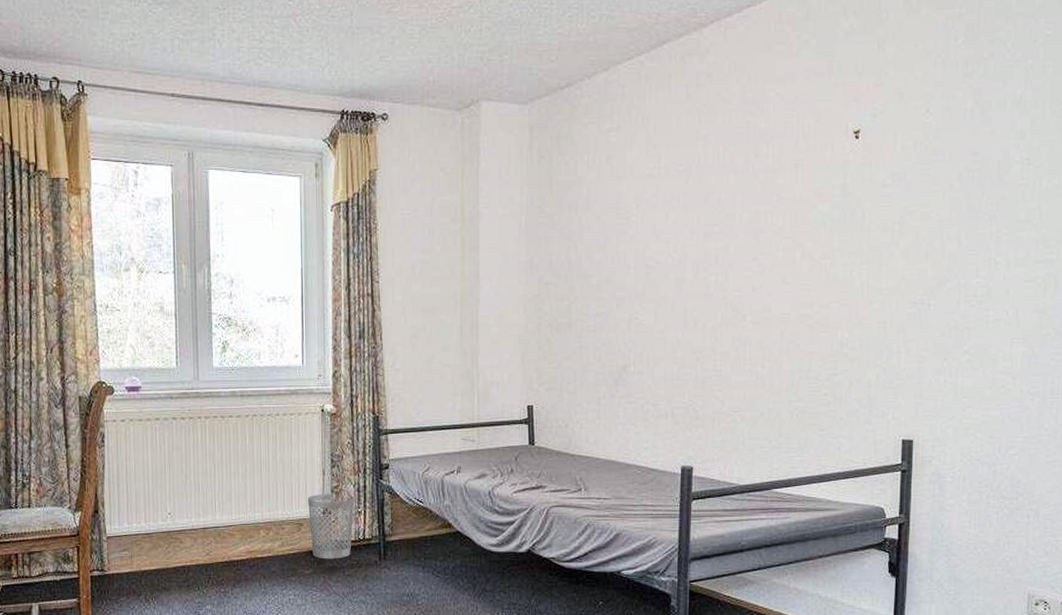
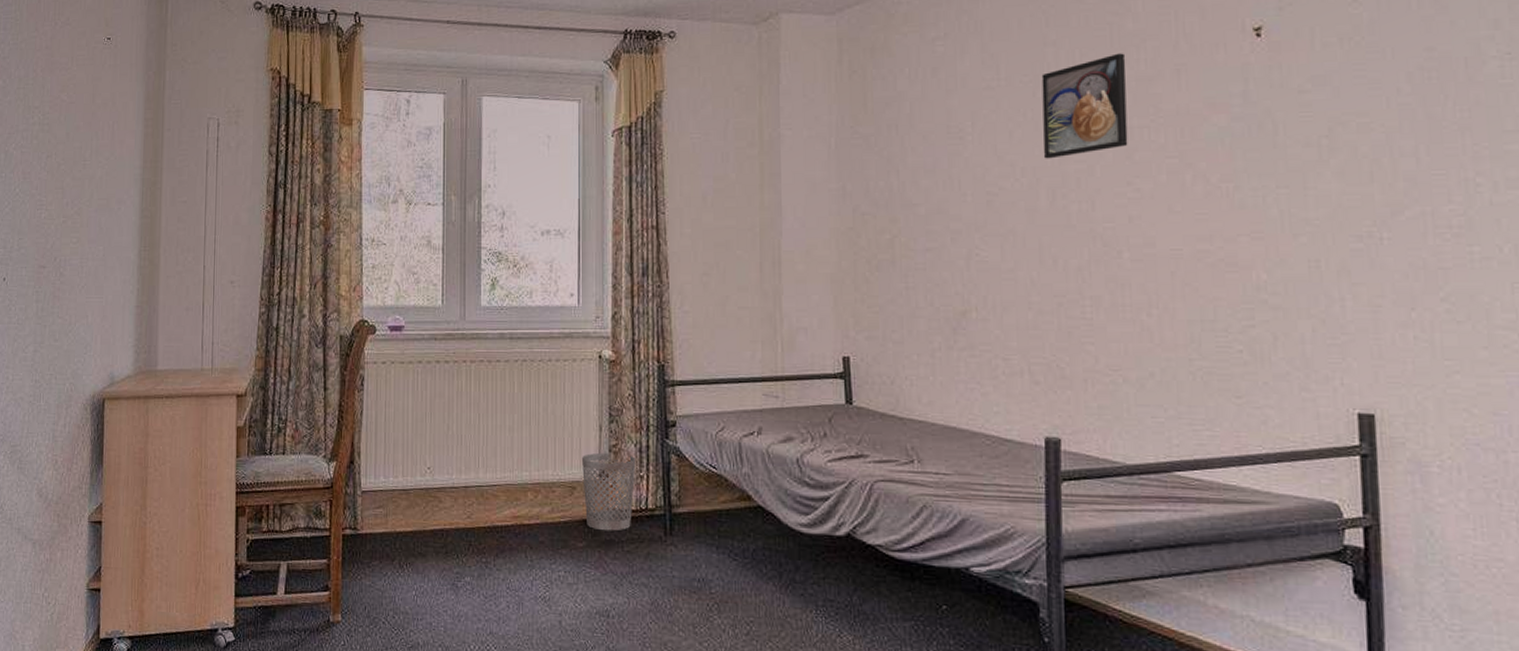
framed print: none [691,149,758,238] -> present [1041,53,1128,159]

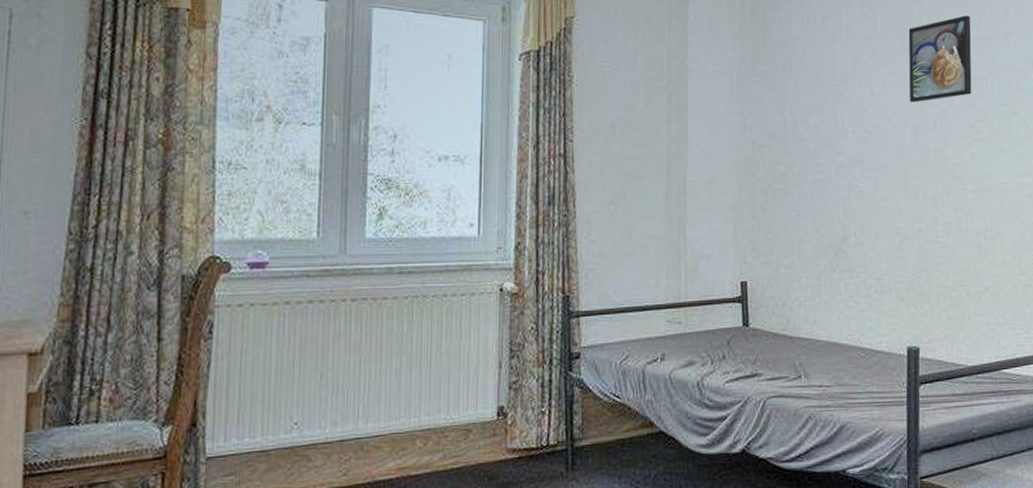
wastebasket: present [582,452,636,532] -> none [479,390,538,474]

